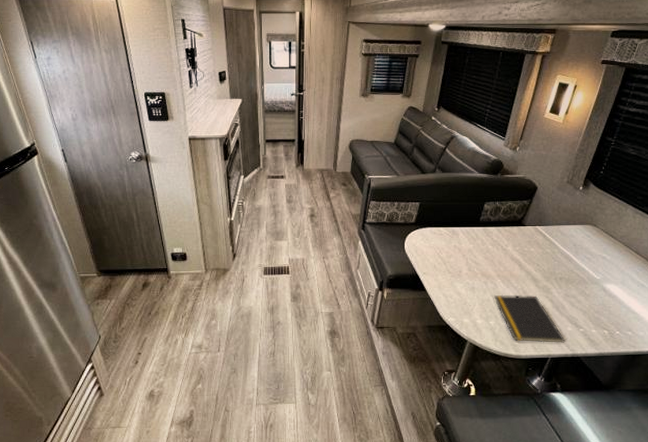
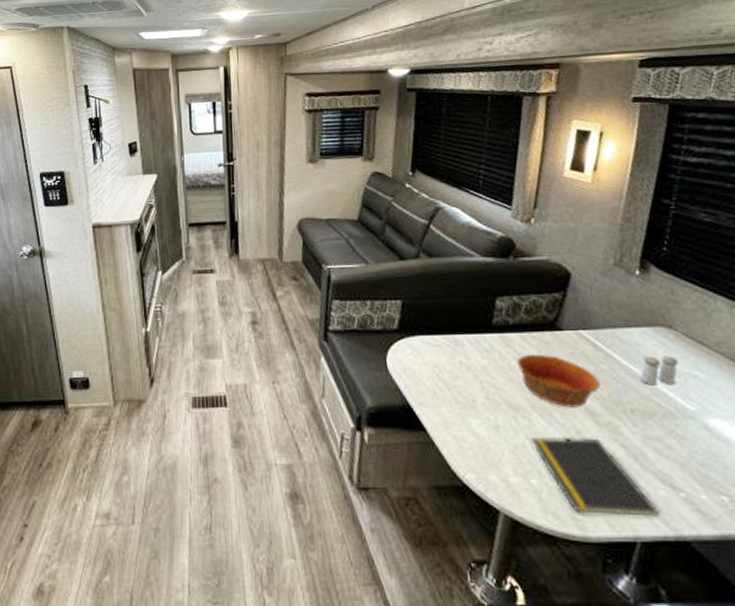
bowl: none [492,241,544,277] -> present [516,353,601,408]
salt and pepper shaker: none [569,244,596,263] -> present [639,356,679,386]

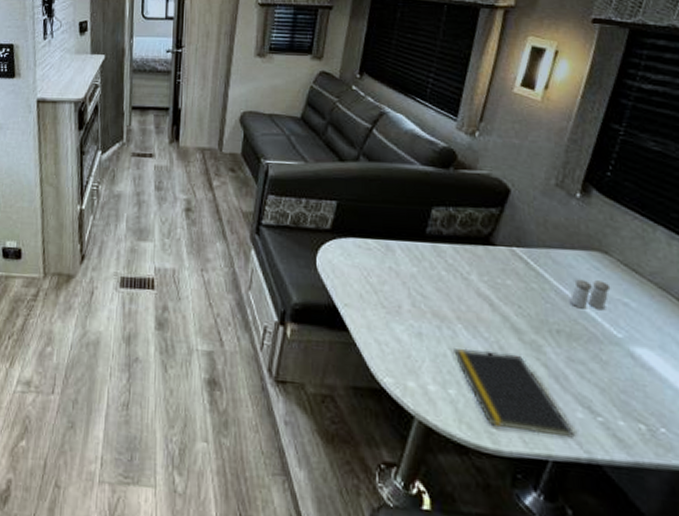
bowl: present [516,353,601,408] -> none [446,265,529,324]

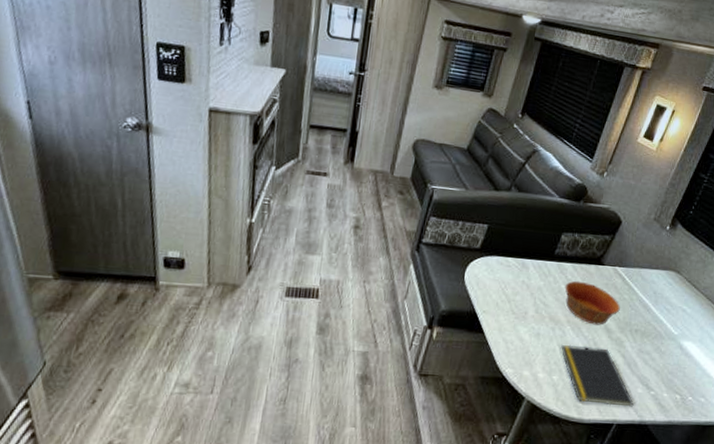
bowl: none [446,265,529,324] -> present [564,280,620,325]
salt and pepper shaker: present [569,279,611,309] -> none [647,292,677,314]

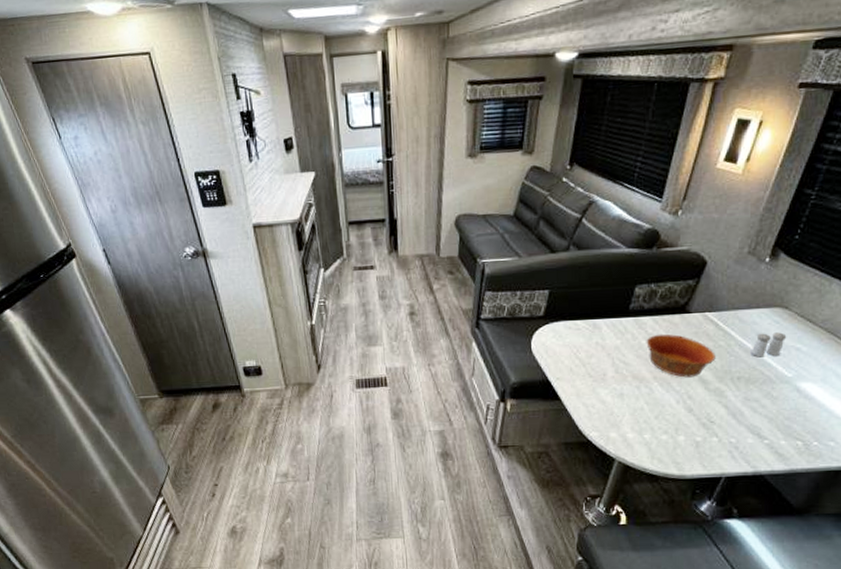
notepad: present [561,344,634,407] -> none [650,401,744,459]
salt and pepper shaker: none [647,292,677,314] -> present [750,332,787,358]

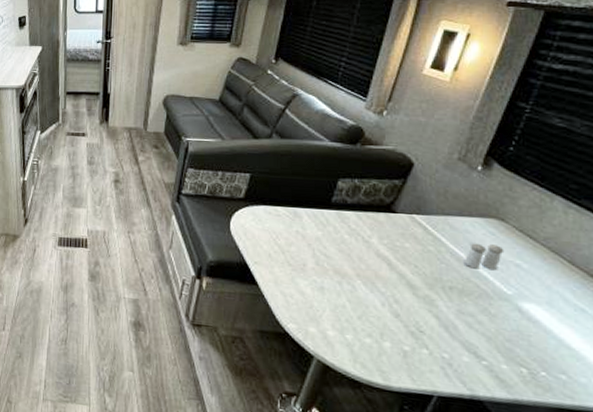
bowl: present [646,333,716,378] -> none [349,230,425,281]

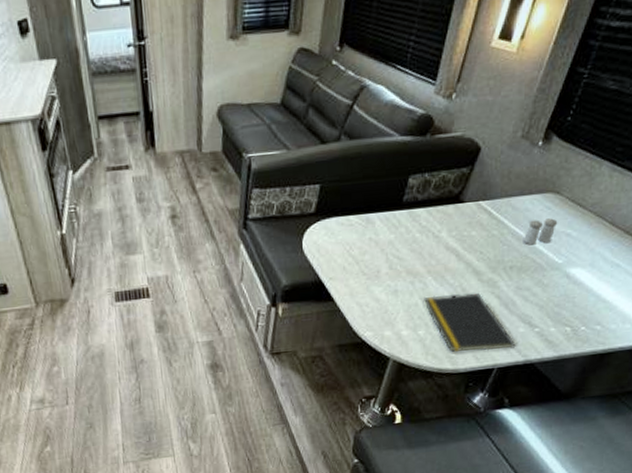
notepad: none [352,300,460,378] -> present [424,292,516,352]

